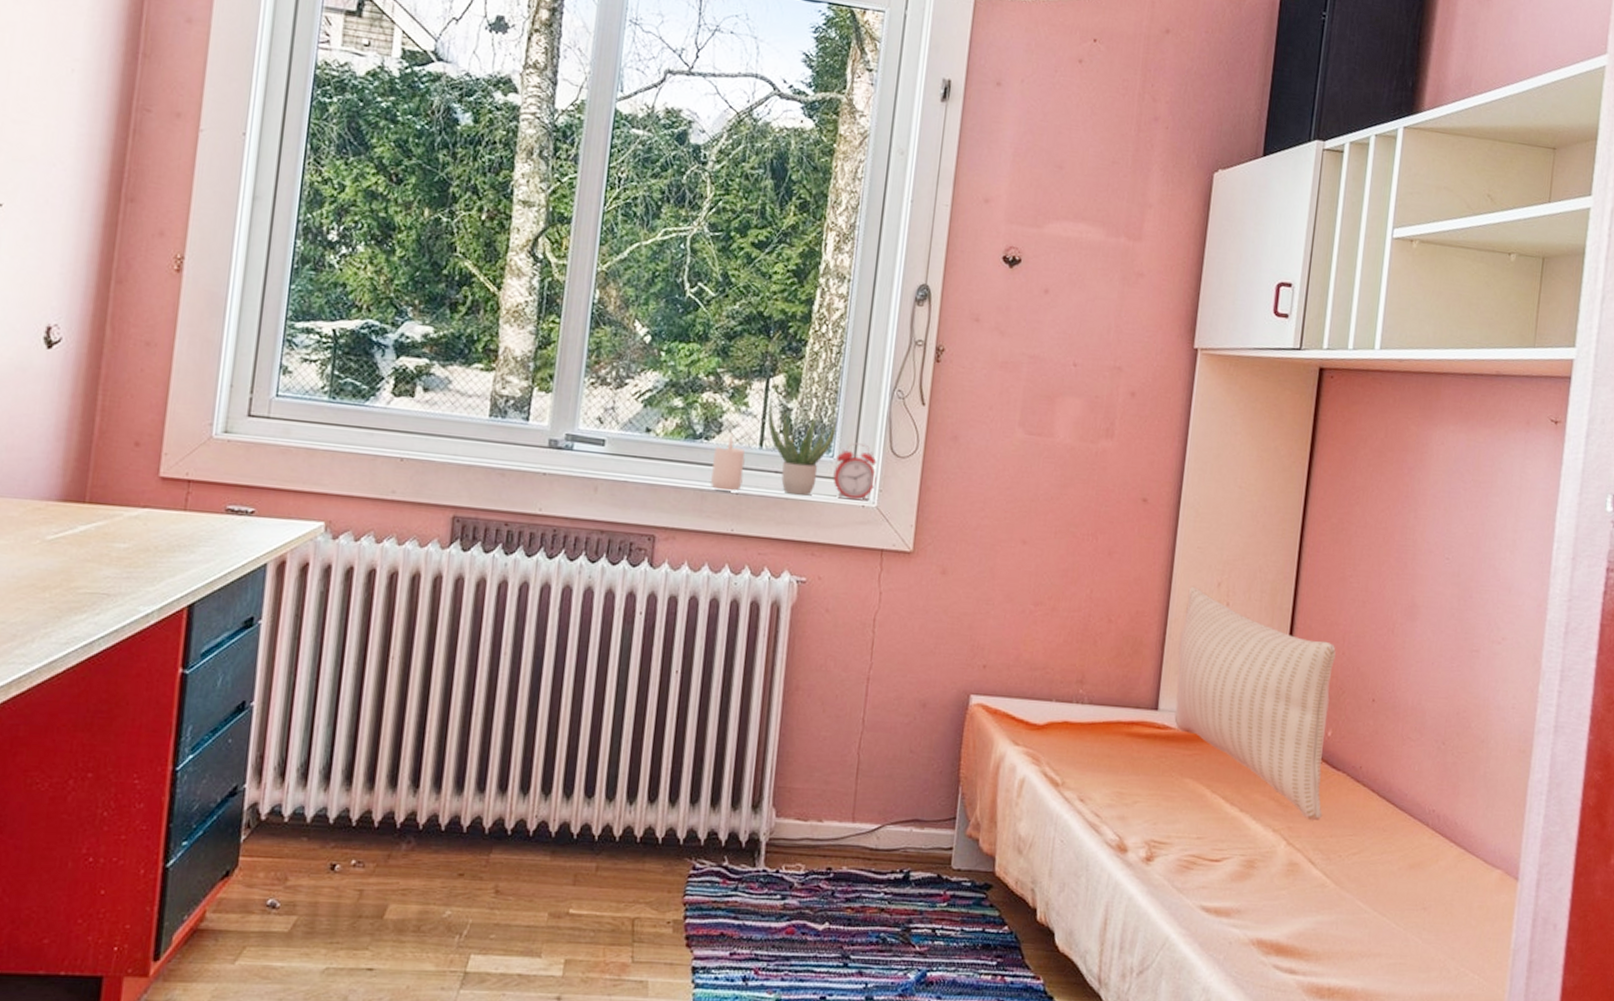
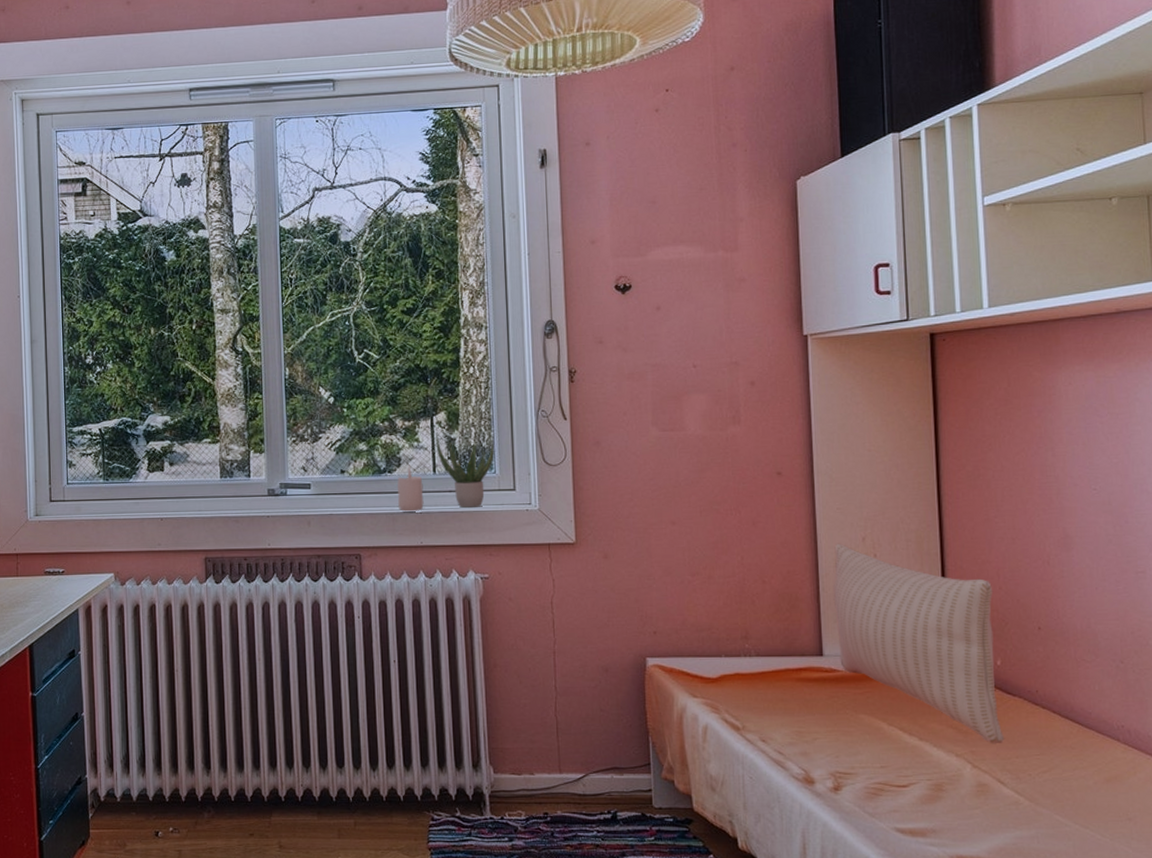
alarm clock: present [833,442,877,501] -> none [498,458,535,506]

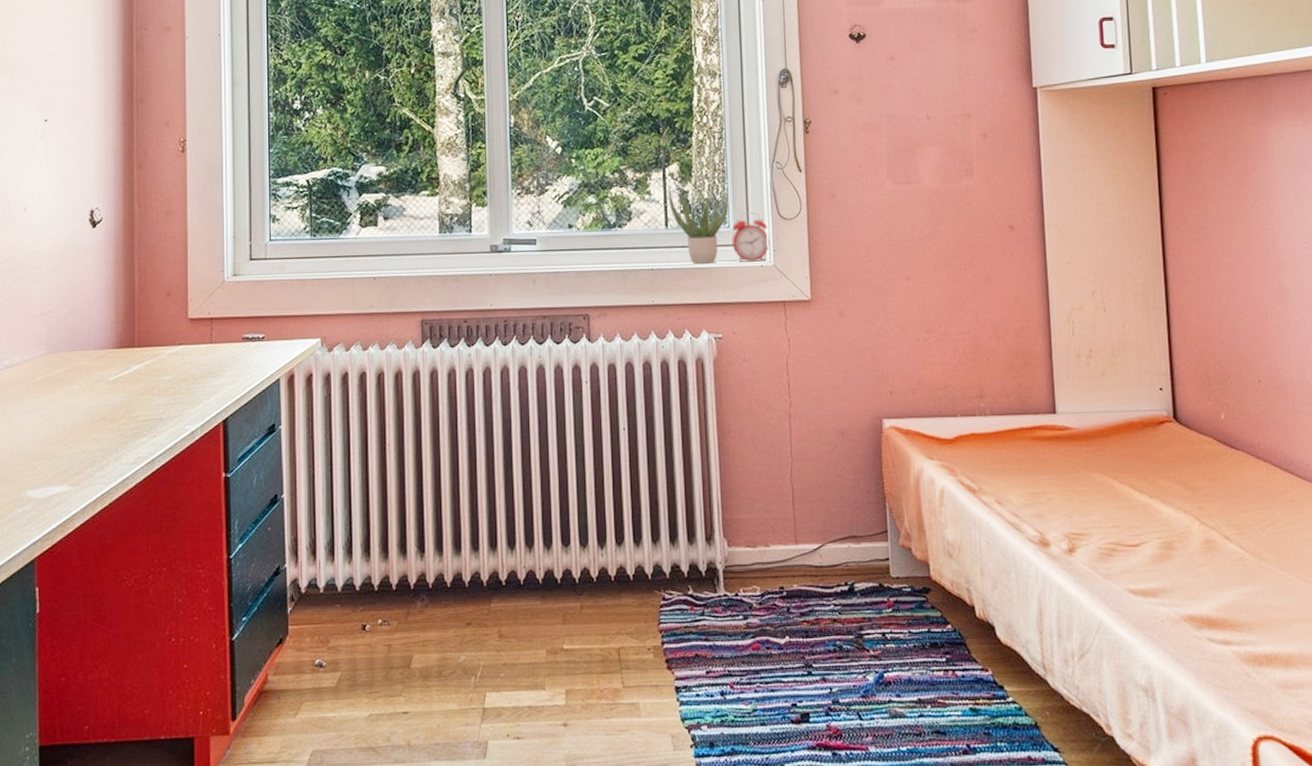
candle: present [397,465,424,512] -> none [627,219,656,269]
alarm clock: none [498,458,535,506] -> present [732,212,770,262]
pillow: present [833,544,1004,744] -> none [1065,299,1229,500]

